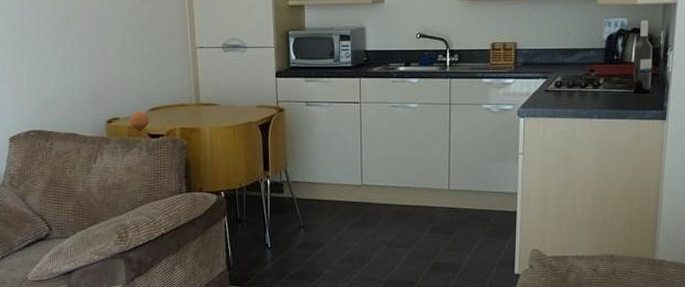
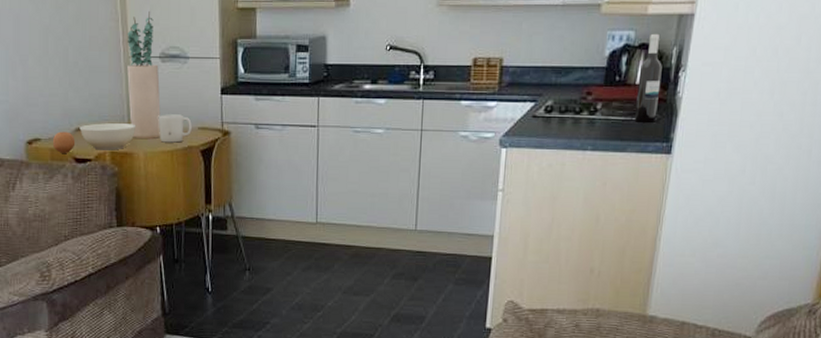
bowl: none [153,104,203,127] -> present [79,123,137,150]
vase: none [194,10,224,117] -> present [127,11,161,140]
mug: none [221,95,251,119] -> present [158,114,192,143]

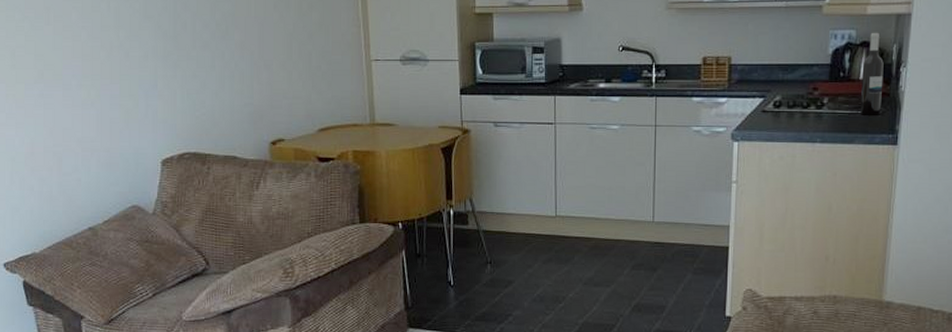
fruit: present [52,131,76,153] -> none [296,132,319,153]
bowl: present [79,123,137,150] -> none [322,123,378,149]
vase: present [127,11,161,140] -> none [368,18,402,139]
mug: present [158,114,192,143] -> none [399,114,432,141]

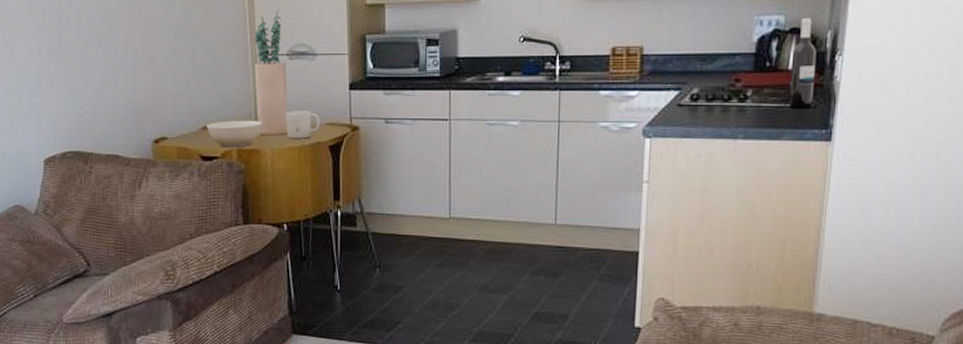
bowl: none [322,123,378,149] -> present [206,121,264,148]
vase: none [368,18,402,139] -> present [254,10,288,136]
mug: none [399,114,432,141] -> present [285,111,320,139]

